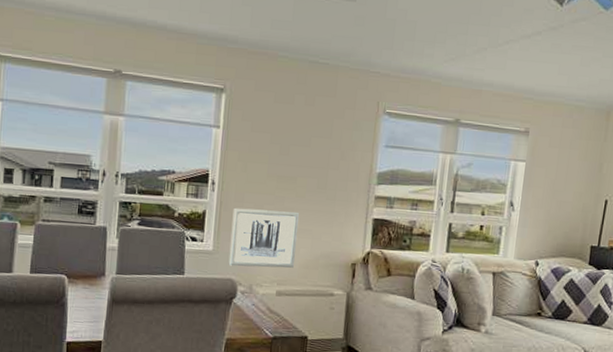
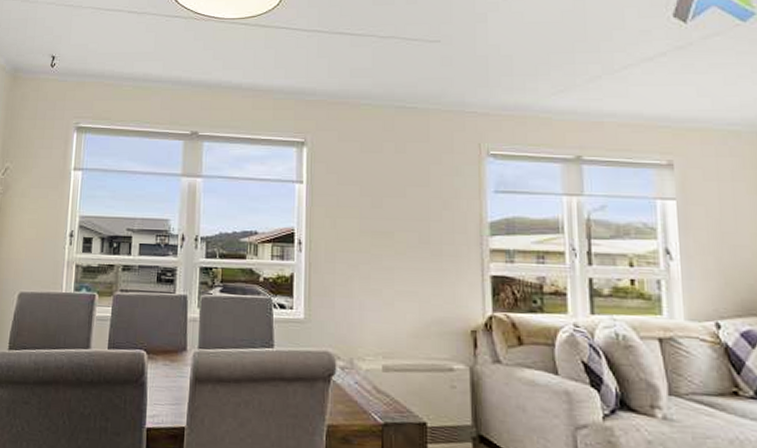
wall art: present [228,207,299,268] -> none [323,269,400,338]

